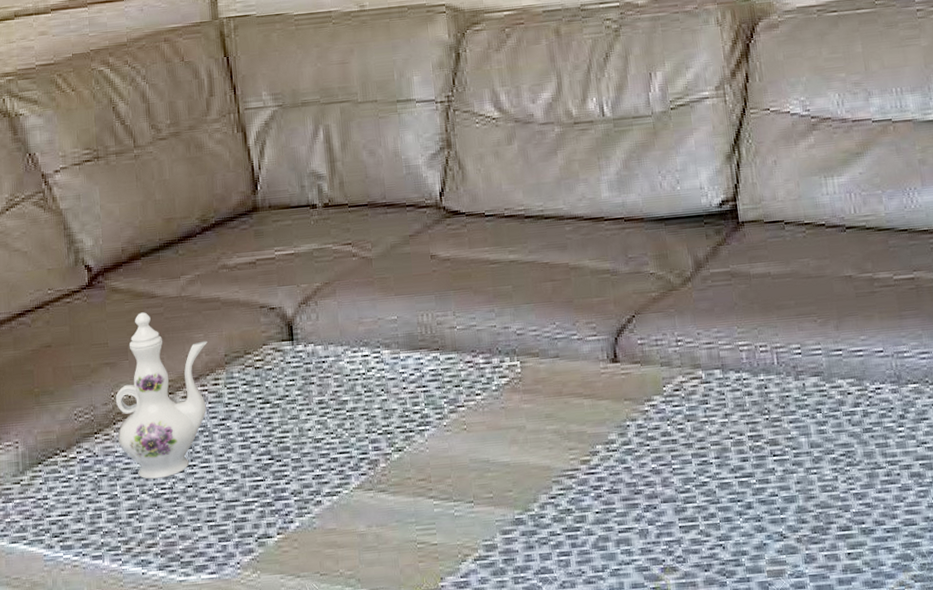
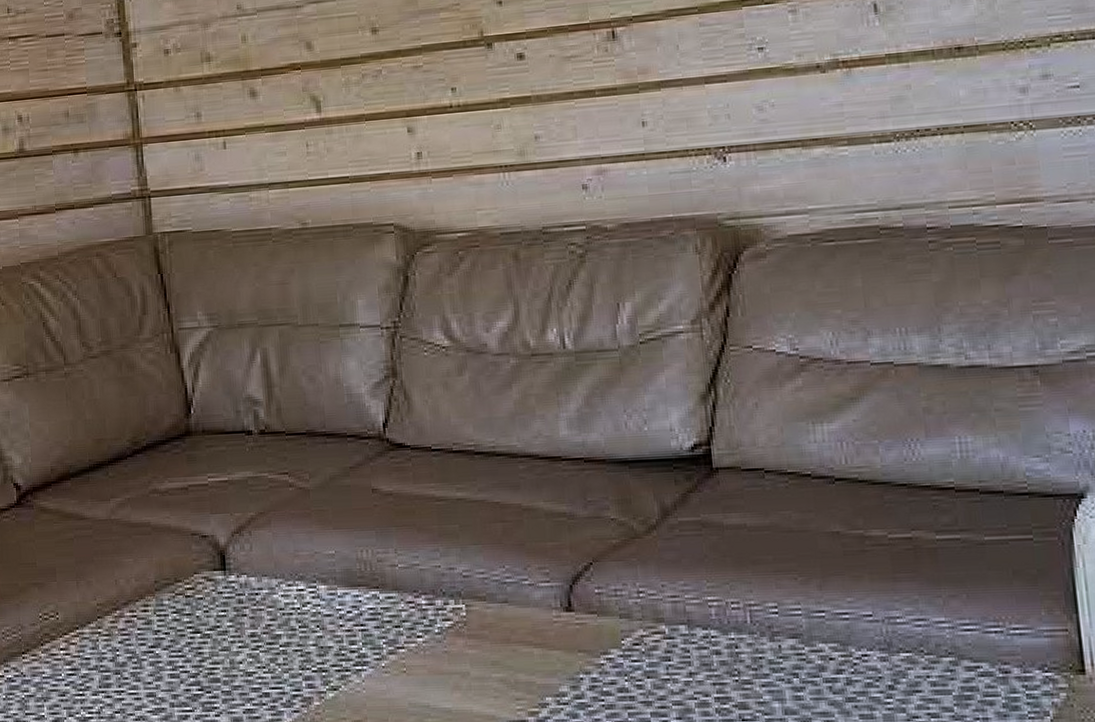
ewer: present [115,312,207,479] -> none [43,534,137,702]

